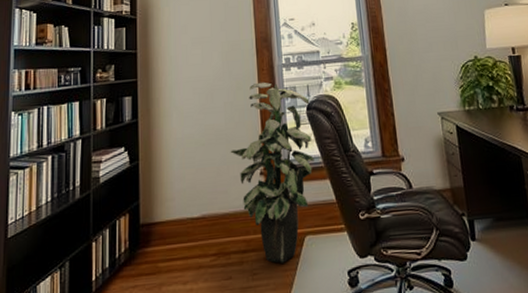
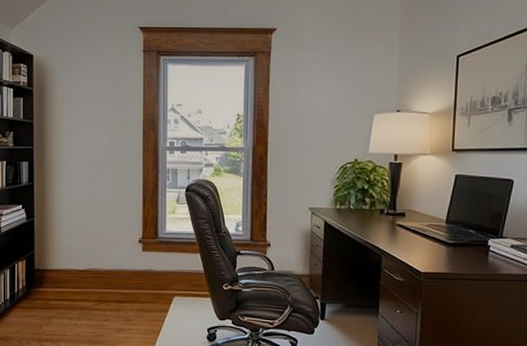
indoor plant: present [230,82,314,263] -> none [113,161,189,315]

